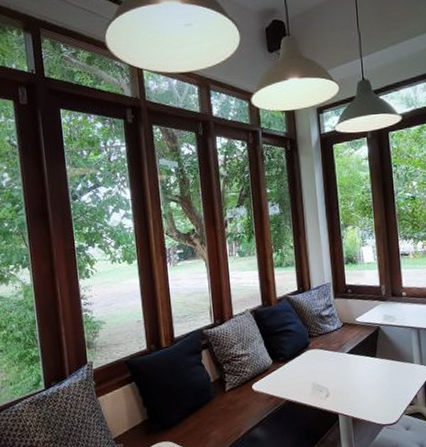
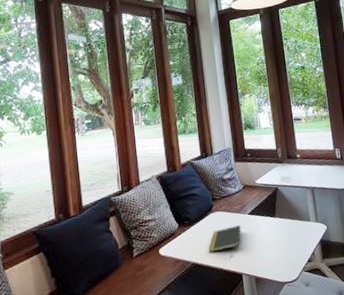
notepad: none [304,364,339,391] -> present [209,225,242,253]

